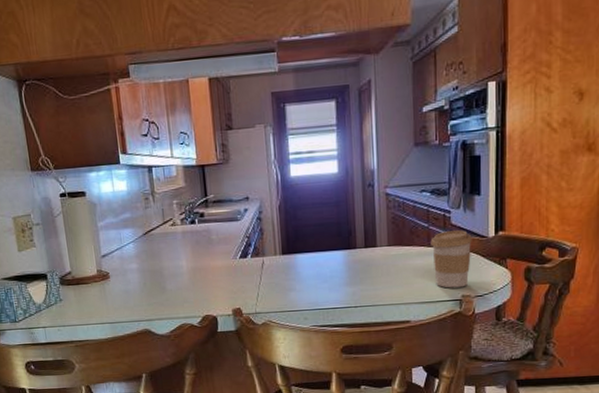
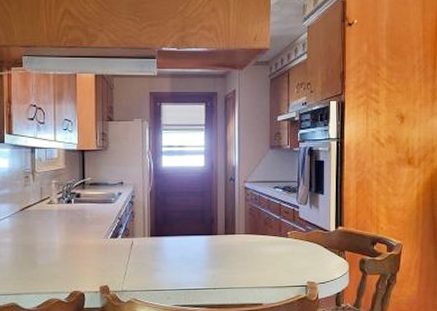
coffee cup: present [430,230,472,288] -> none [282,224,317,275]

